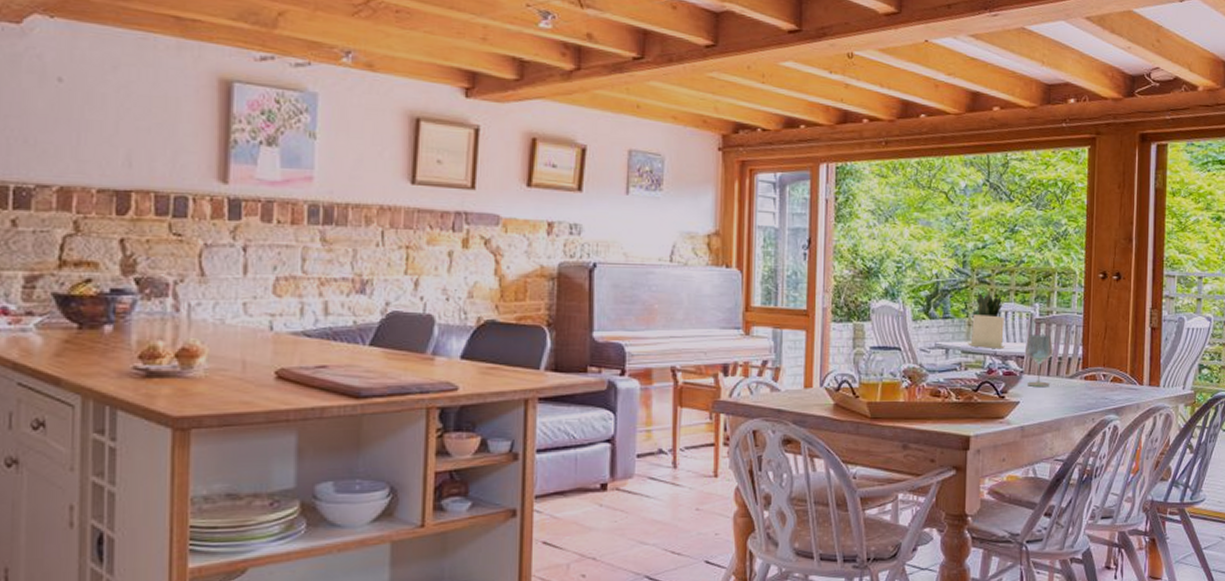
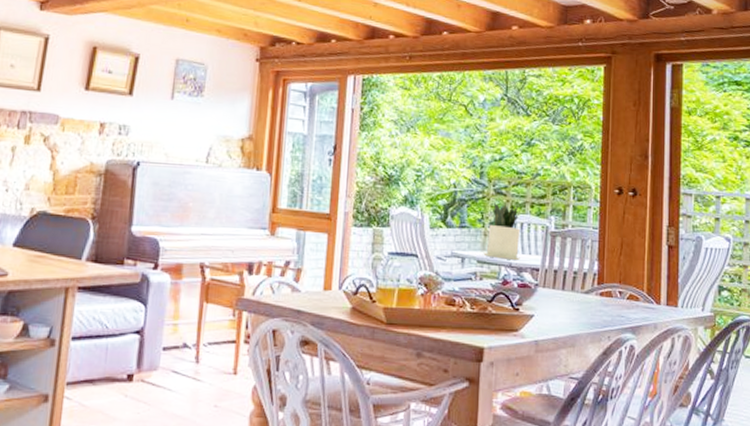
wine glass: present [1024,335,1053,386] -> none [539,247,568,301]

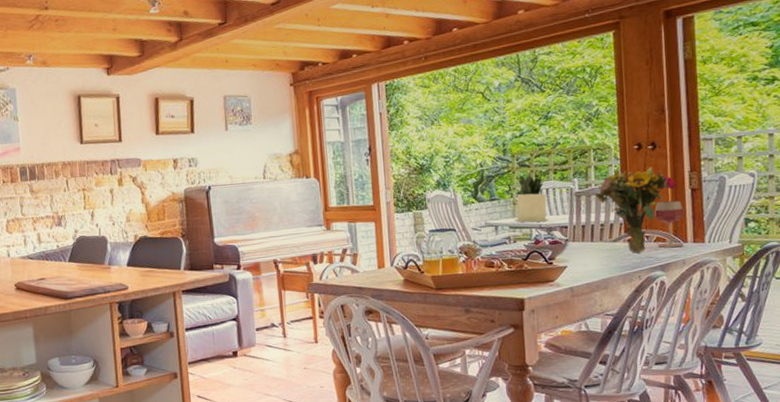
bouquet: none [570,212,655,310] -> present [594,167,677,253]
wineglass: none [630,255,659,309] -> present [654,200,684,248]

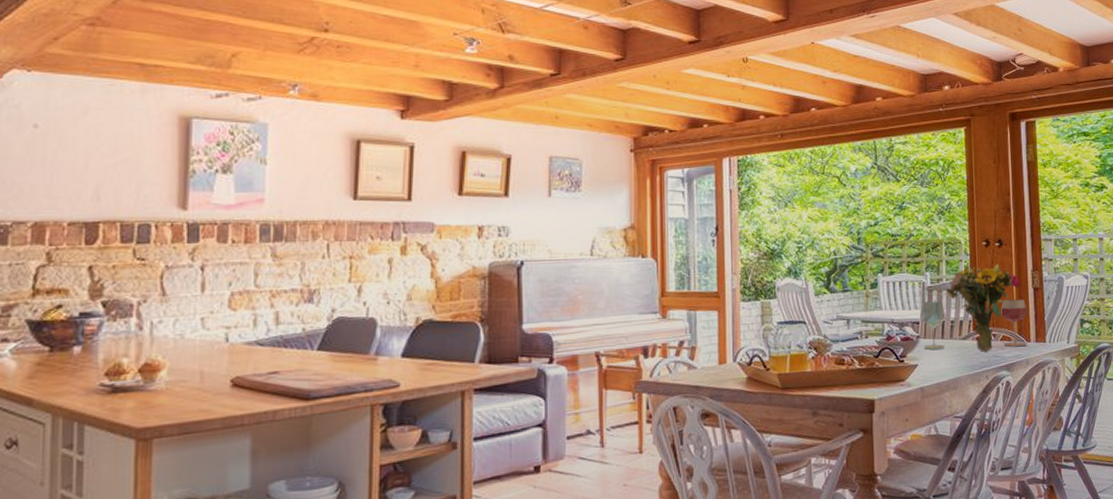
planter: present [514,173,549,223] -> none [866,265,901,318]
wine glass: none [567,205,595,252] -> present [919,301,946,350]

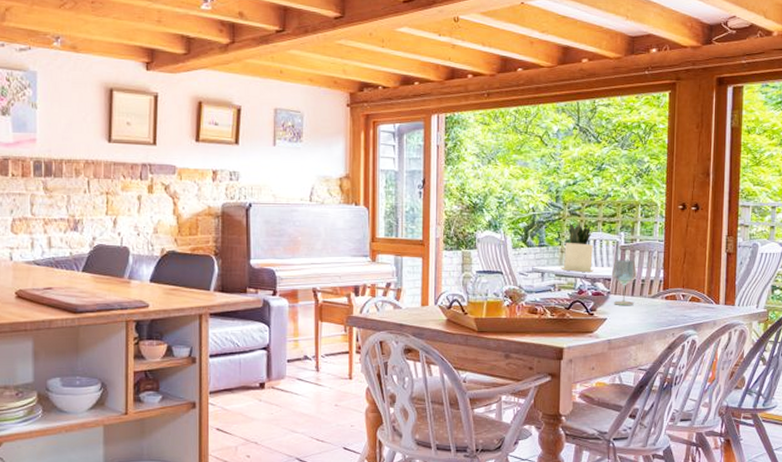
planter: none [866,265,901,318] -> present [561,222,594,273]
bouquet: present [945,264,1021,352] -> none [638,226,715,311]
wineglass: present [1001,298,1028,347] -> none [692,262,719,308]

